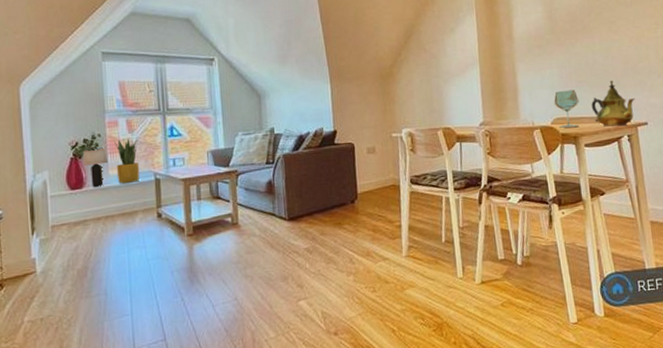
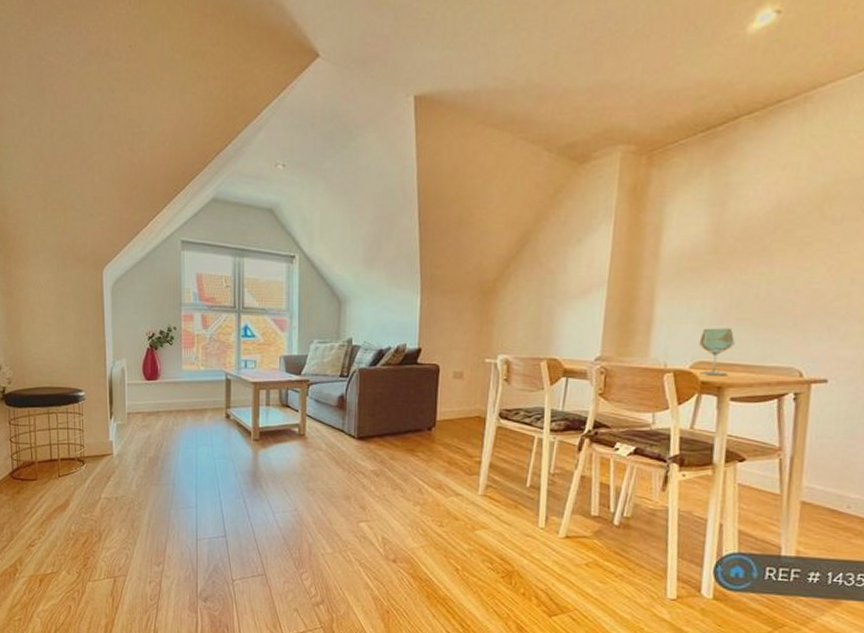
table lamp: present [83,148,108,187] -> none [159,342,182,380]
planter: present [113,137,140,184] -> none [188,333,212,380]
teapot: present [591,81,635,127] -> none [750,321,816,380]

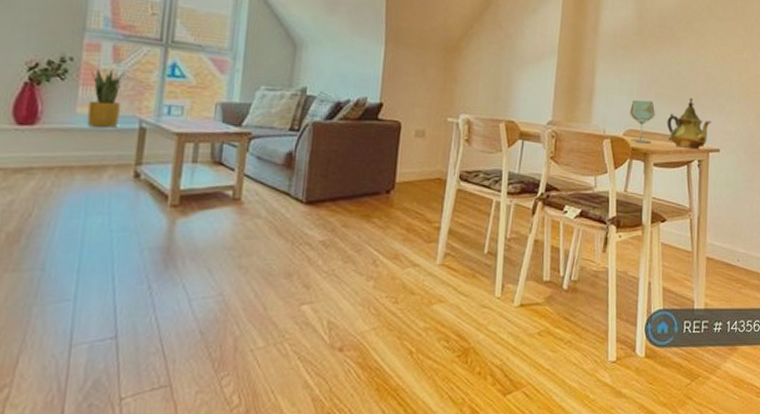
planter: none [188,333,212,380] -> present [86,68,123,128]
teapot: none [750,321,816,380] -> present [667,98,711,149]

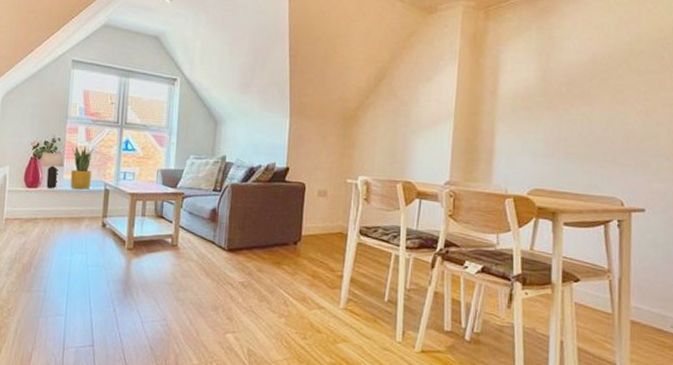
table lamp: none [42,75,79,126] -> present [42,151,65,188]
wine glass: present [629,99,656,143] -> none [534,159,565,202]
teapot: present [667,98,711,149] -> none [578,156,633,208]

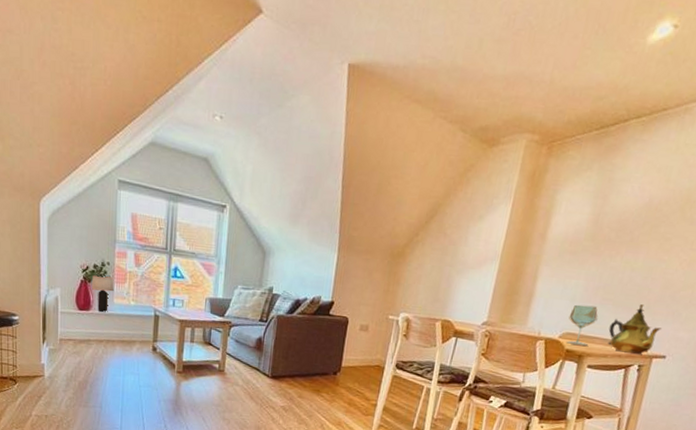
planter: present [70,145,93,189] -> none [120,270,142,314]
wine glass: none [534,159,565,202] -> present [566,304,599,346]
teapot: none [578,156,633,208] -> present [608,304,661,354]

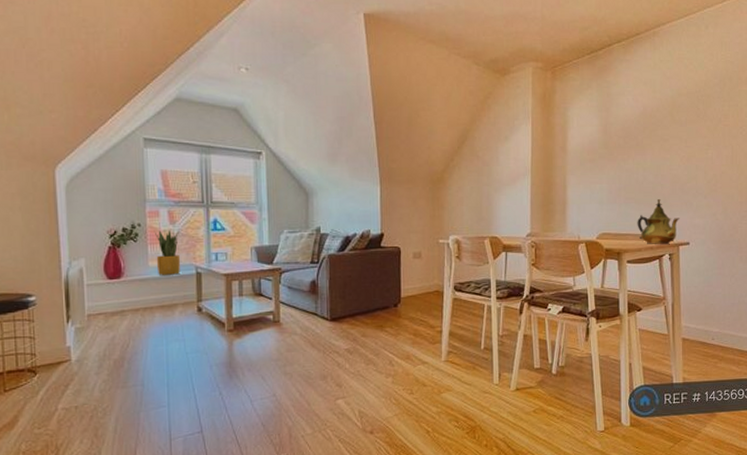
table lamp: present [92,275,114,312] -> none [122,239,148,278]
planter: none [120,270,142,314] -> present [154,229,181,275]
wine glass: present [566,304,599,346] -> none [601,206,626,243]

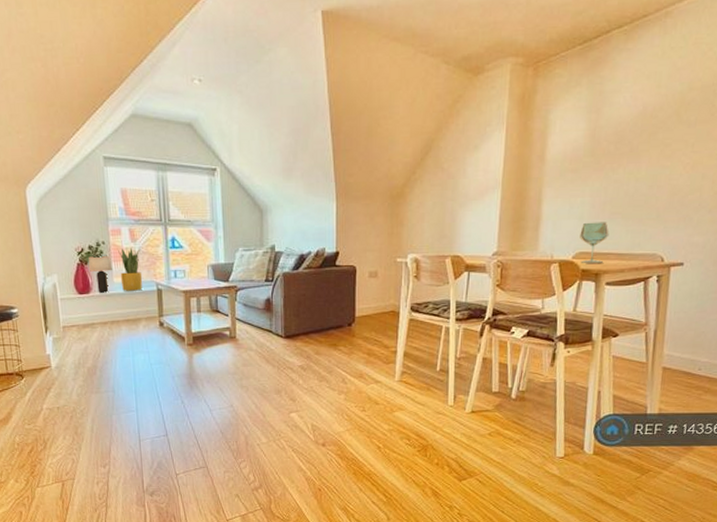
table lamp: none [122,239,148,278] -> present [89,256,112,293]
wine glass: none [601,206,626,243] -> present [579,222,609,263]
teapot: present [637,199,680,244] -> none [621,214,675,265]

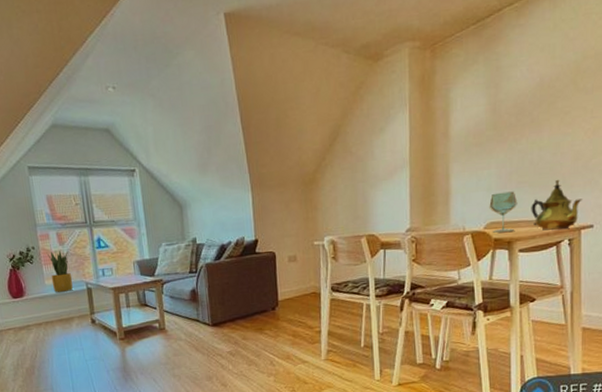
table lamp: present [89,256,112,293] -> none [20,260,43,296]
teapot: none [621,214,675,265] -> present [531,180,582,230]

